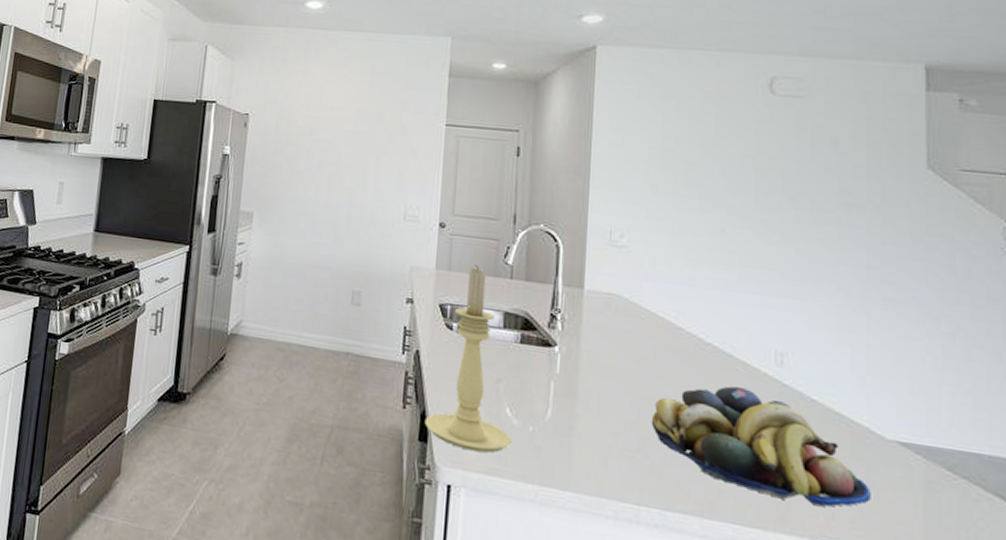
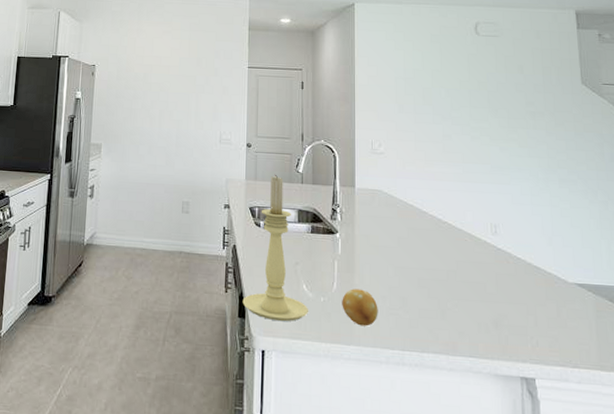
fruit: none [557,419,607,469] -> present [342,289,378,326]
fruit bowl: present [651,386,871,507] -> none [408,253,561,337]

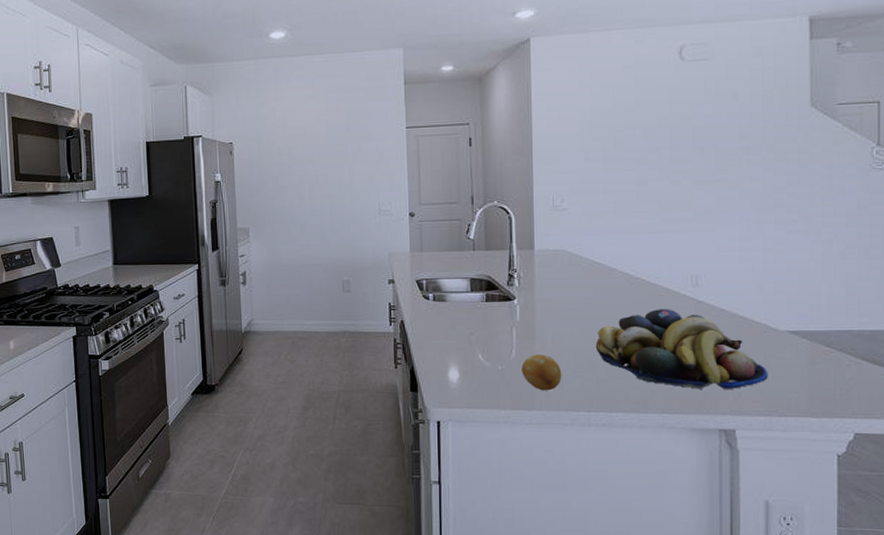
candle holder: present [242,174,308,322] -> none [414,243,485,393]
fruit bowl: none [408,253,561,337] -> present [595,309,768,390]

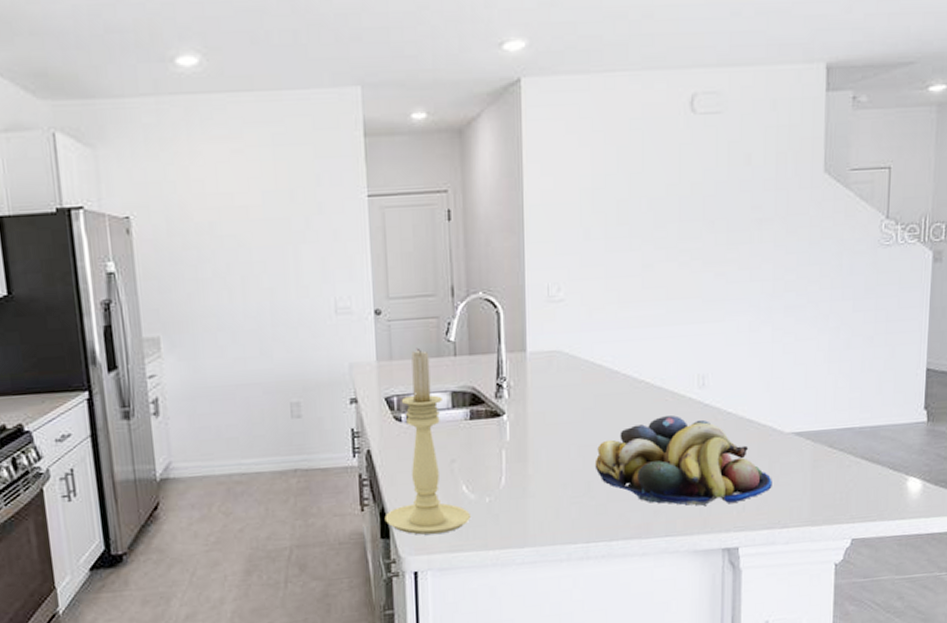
candle holder: none [414,243,485,393] -> present [384,348,470,535]
fruit: present [521,354,562,391] -> none [512,479,558,524]

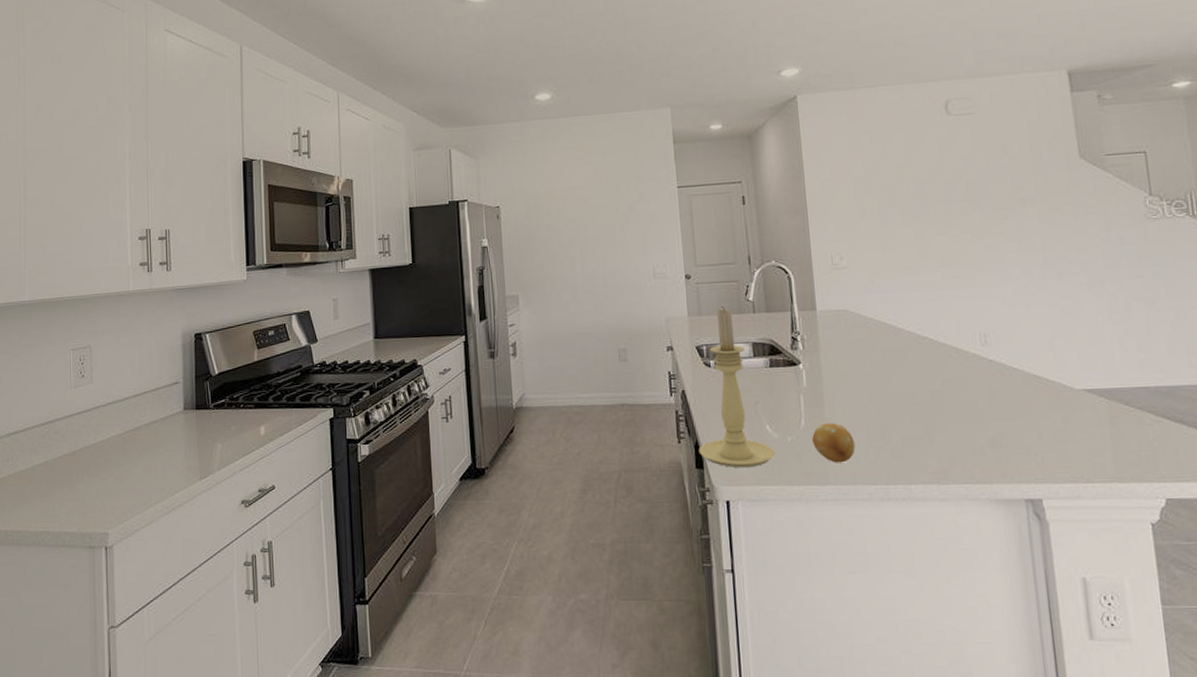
fruit: none [512,479,558,524] -> present [812,423,856,463]
fruit bowl: present [594,415,772,506] -> none [887,369,1070,456]

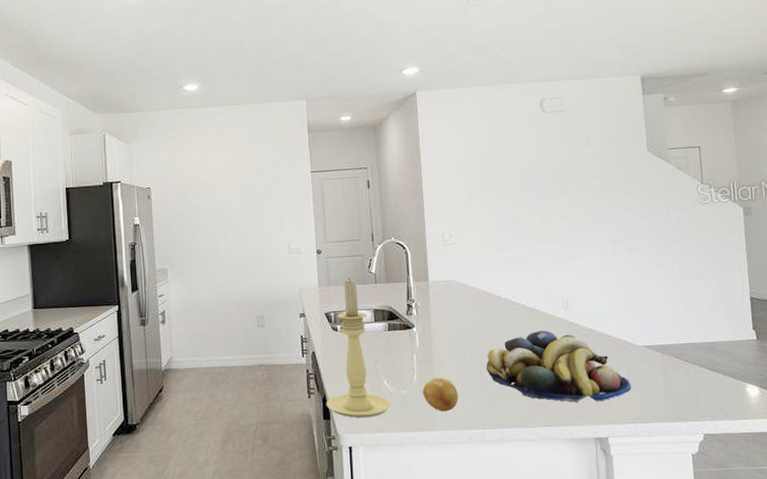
fruit bowl: none [887,369,1070,456] -> present [485,330,631,402]

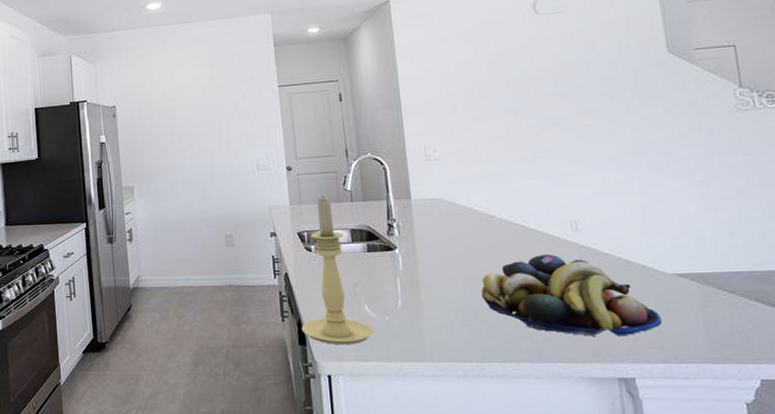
fruit: present [423,377,459,412] -> none [408,304,451,342]

